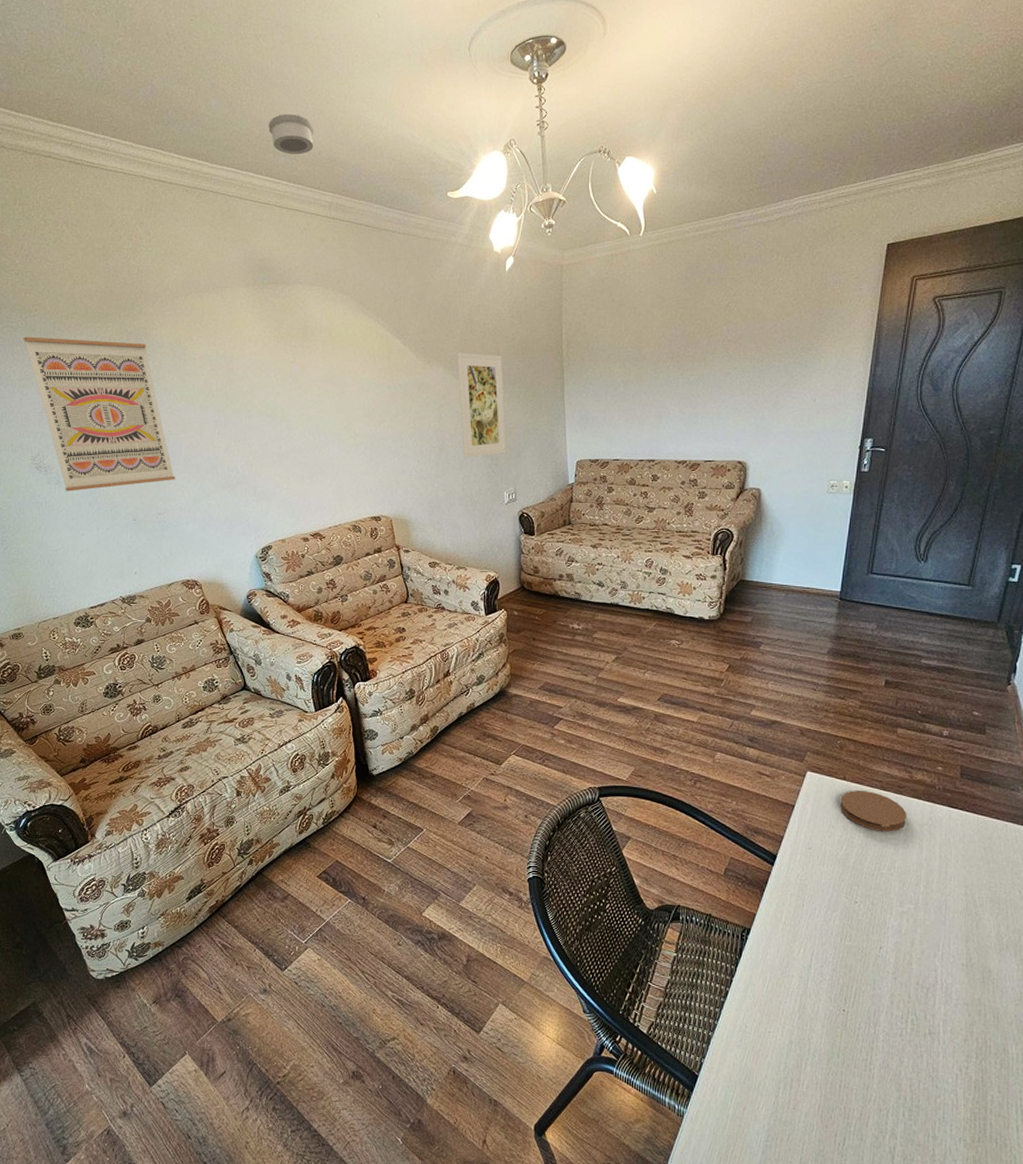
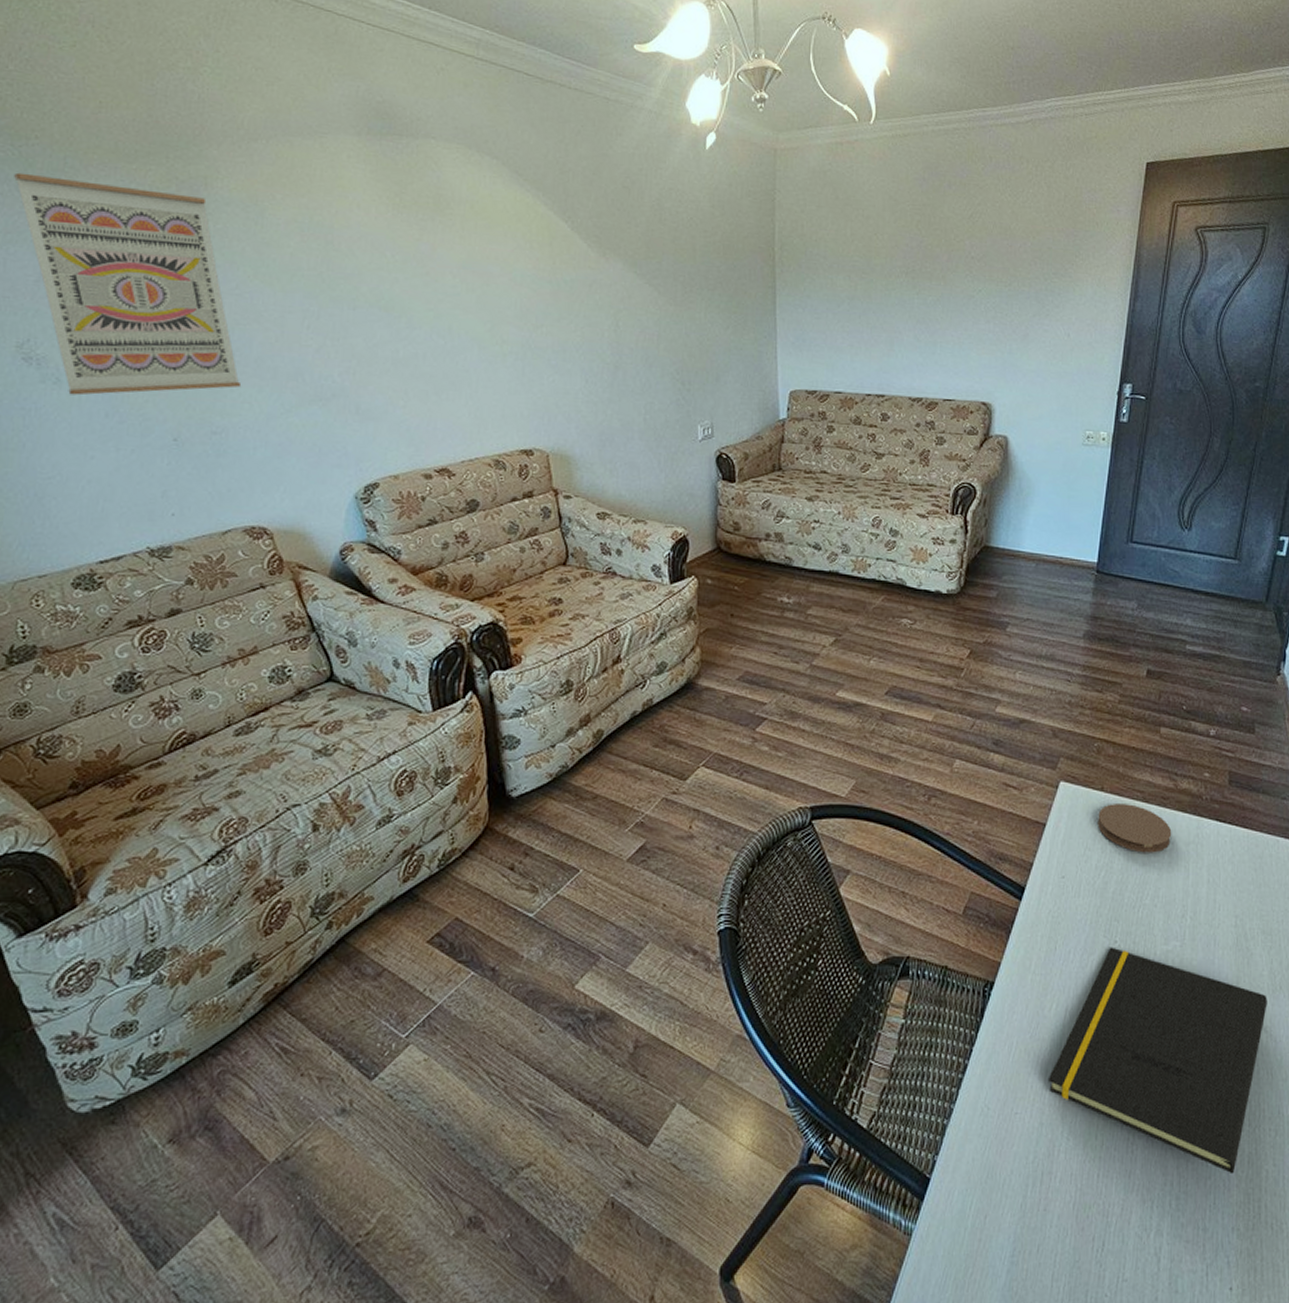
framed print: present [457,353,507,458] -> none [641,245,702,380]
notepad: none [796,906,995,1096] -> present [1047,947,1267,1175]

